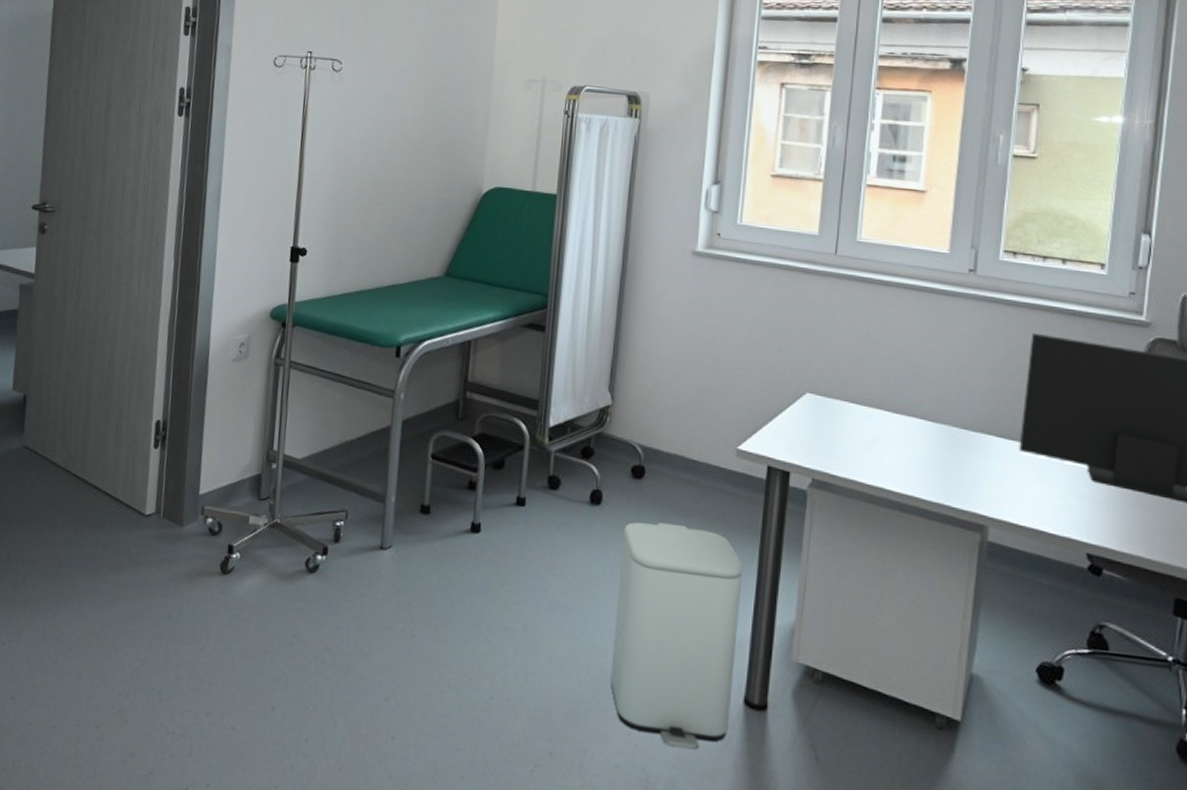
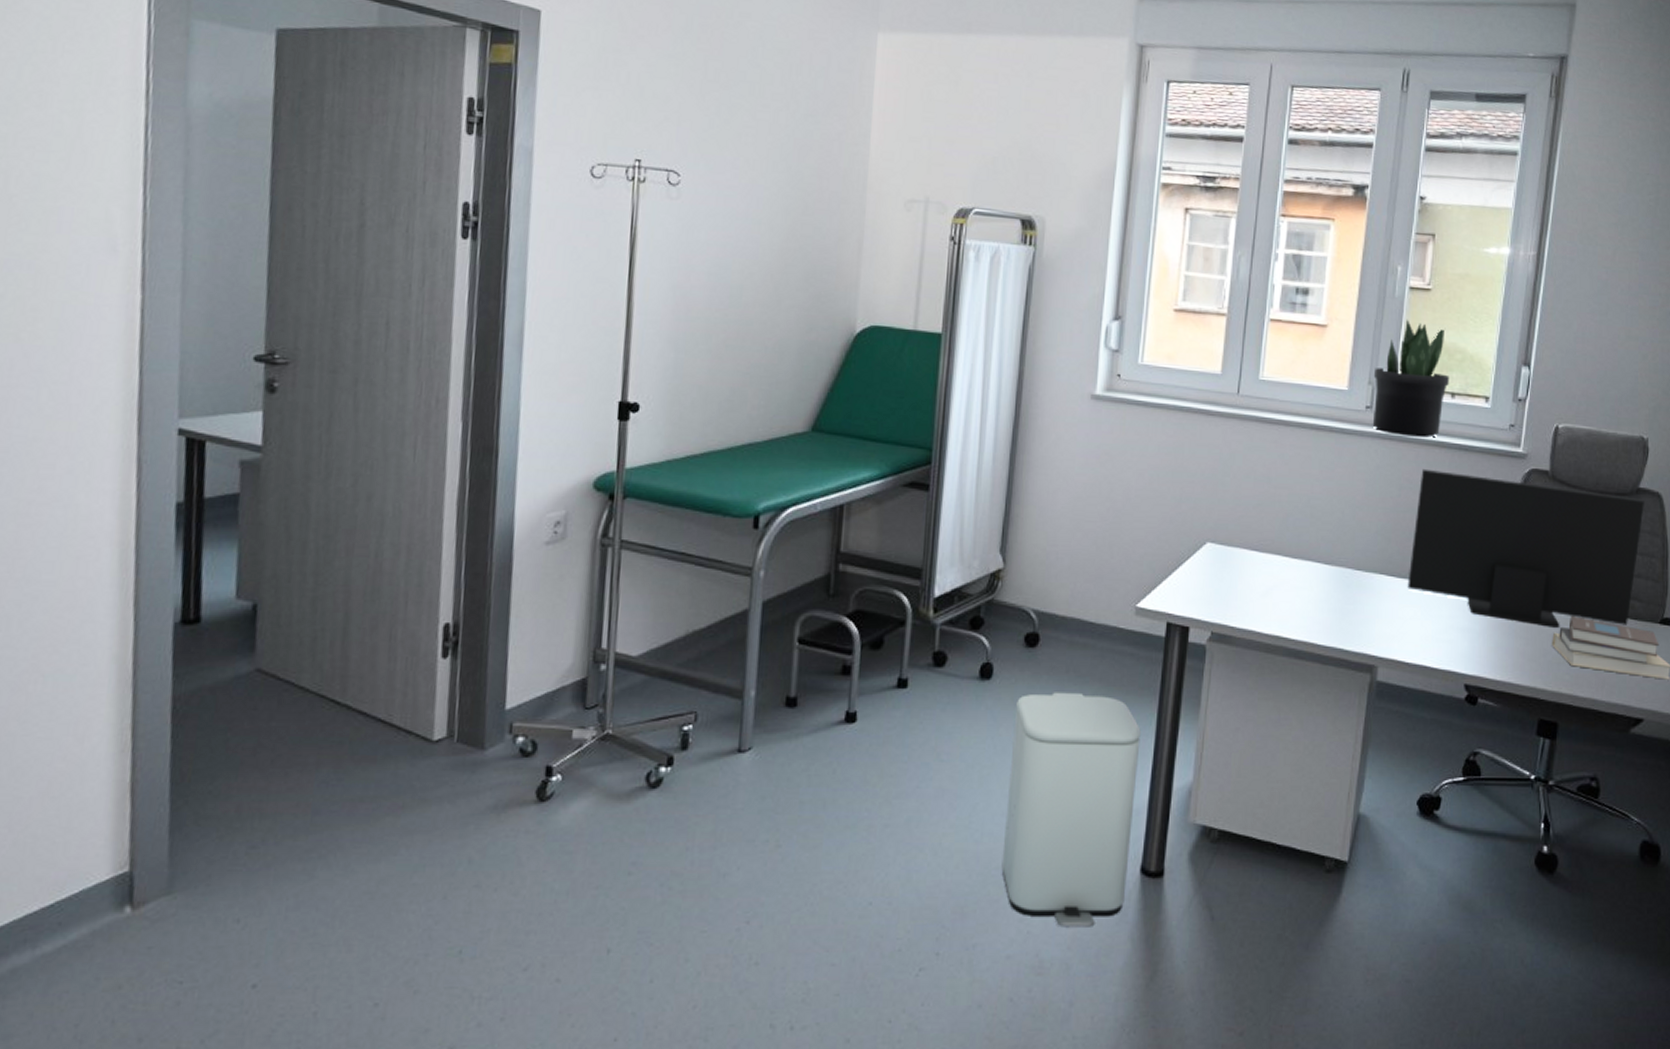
planter: none [976,186,1061,303] -> present [1372,319,1450,439]

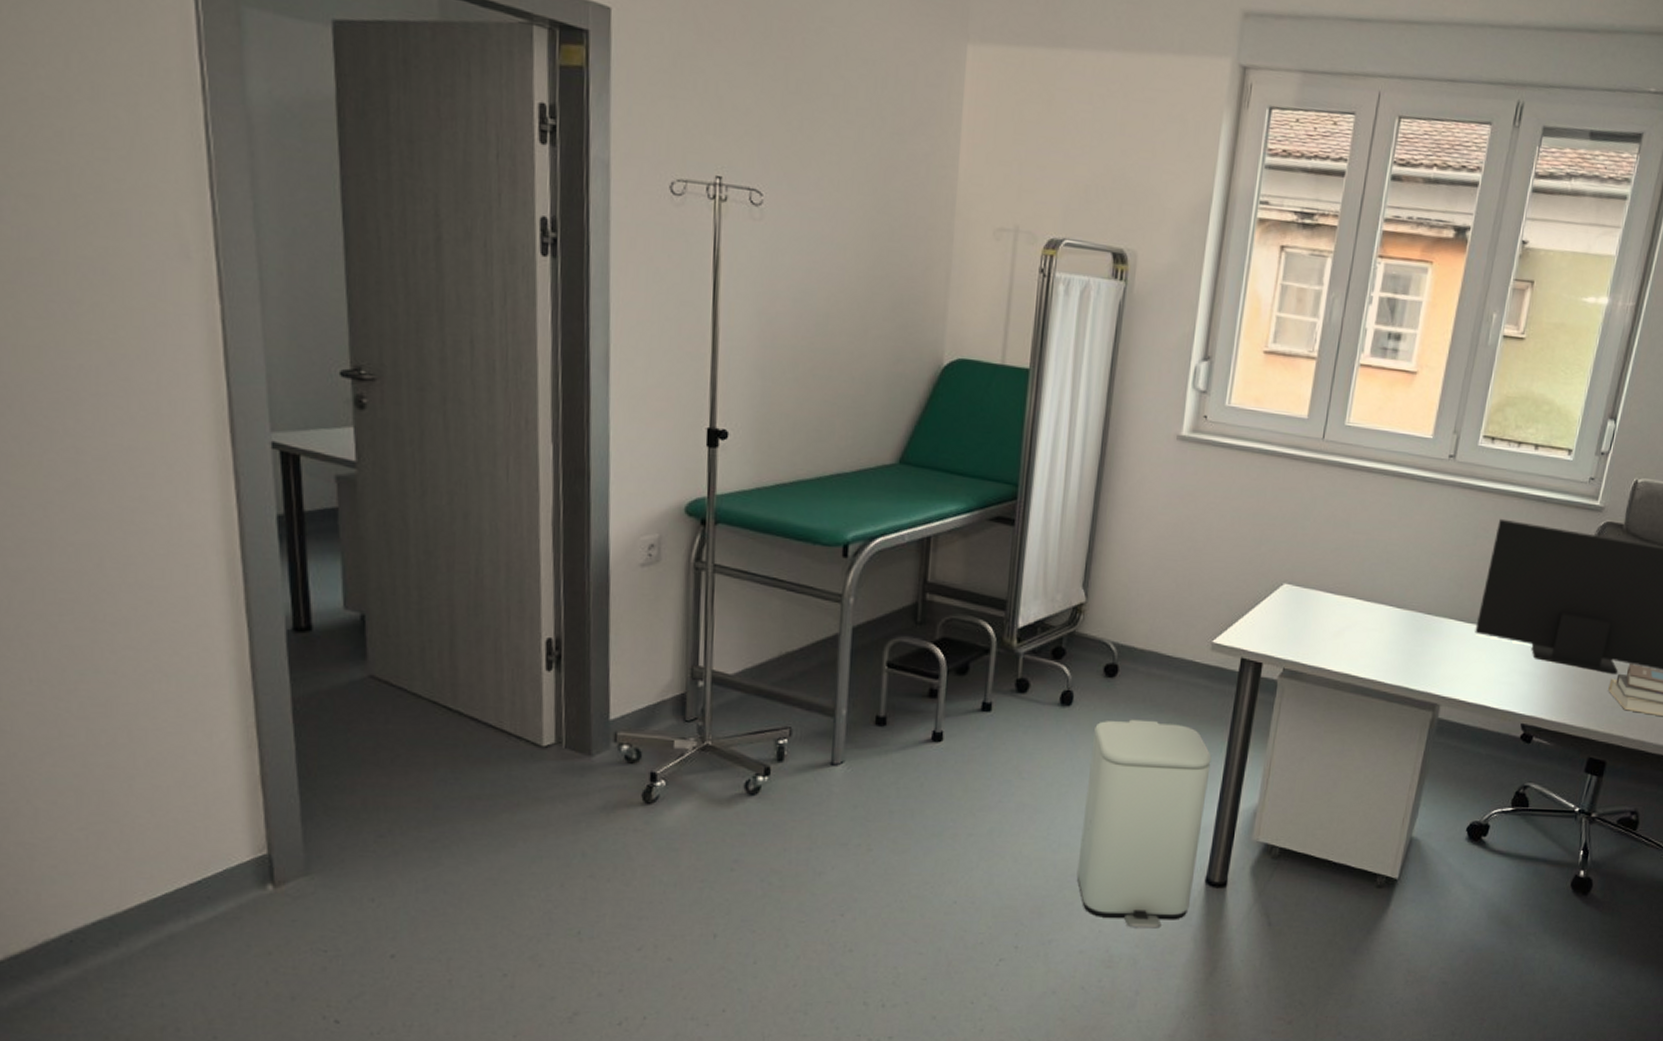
planter: present [1372,319,1450,439] -> none [1454,368,1536,489]

